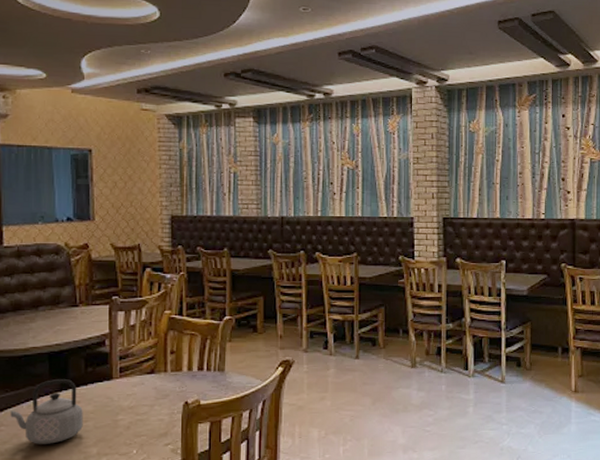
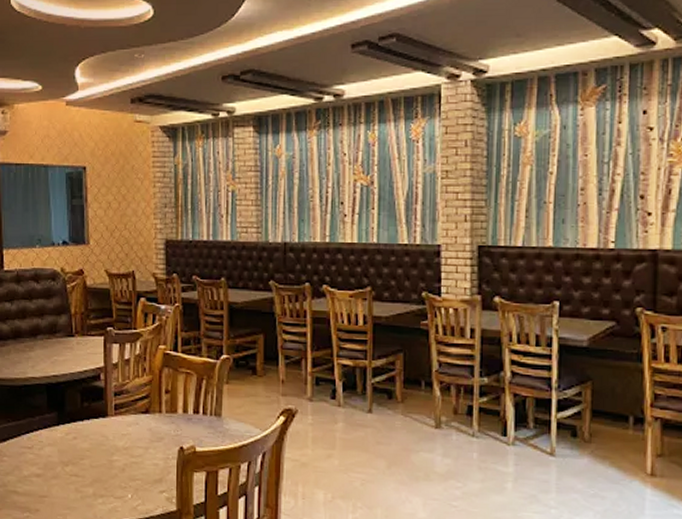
teapot: present [10,379,83,444] -> none [12,412,79,480]

